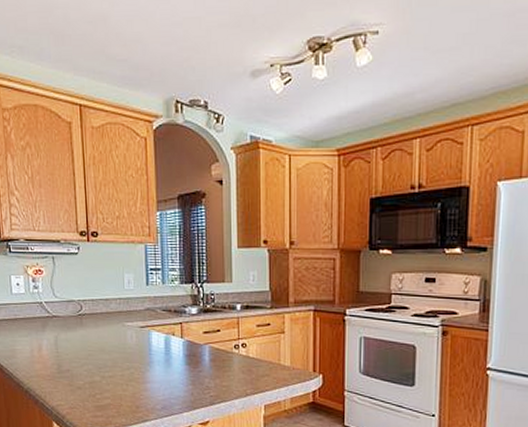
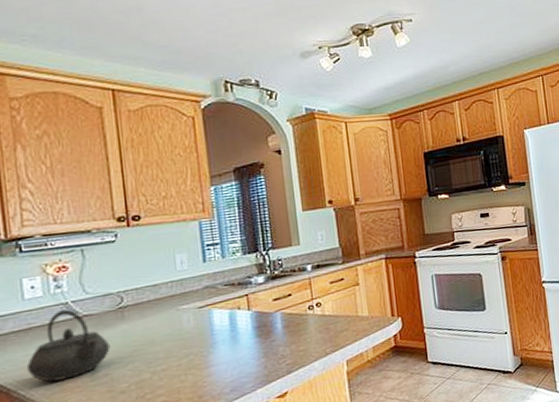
kettle: none [13,308,72,367] -> present [26,309,111,383]

